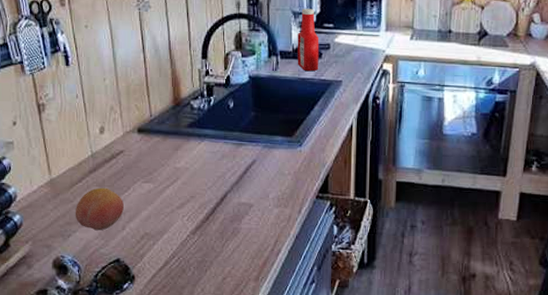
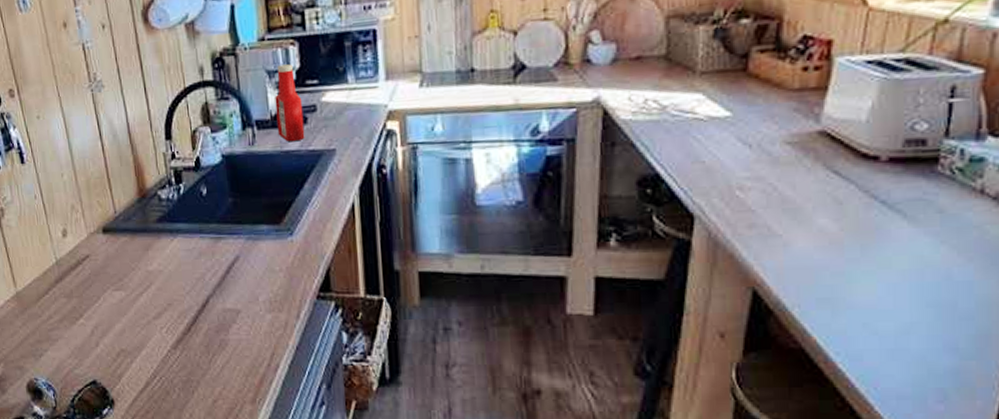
fruit: present [75,187,125,231] -> none [44,299,96,349]

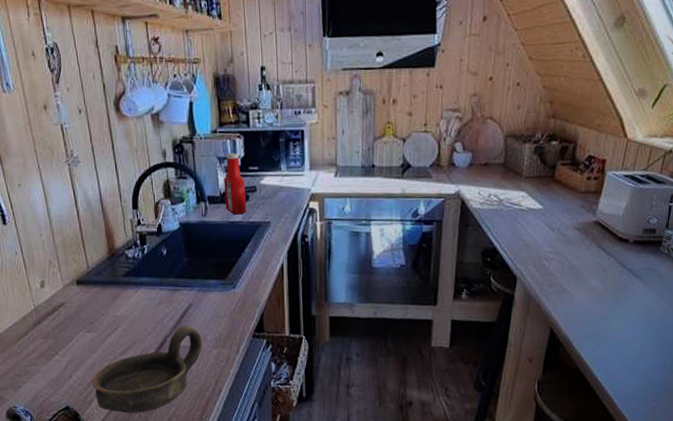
oil lamp: none [121,283,253,392] -> present [91,325,202,413]

